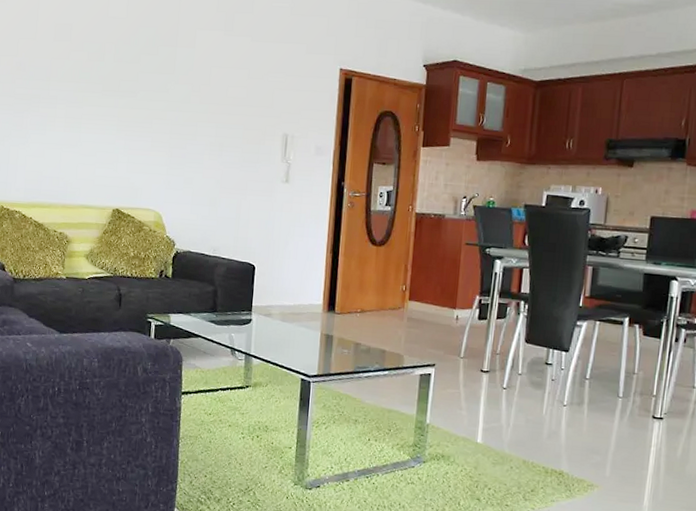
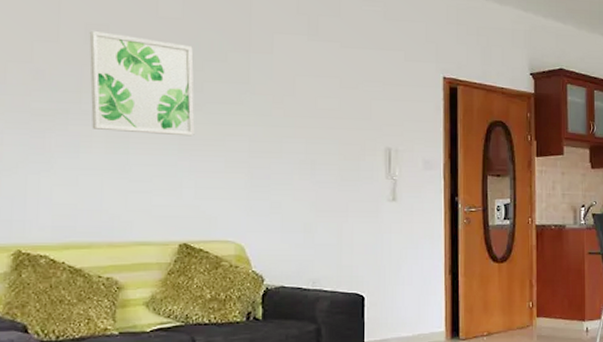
wall art: none [56,29,133,119] -> present [89,30,195,137]

